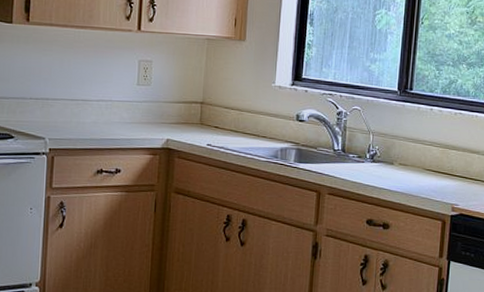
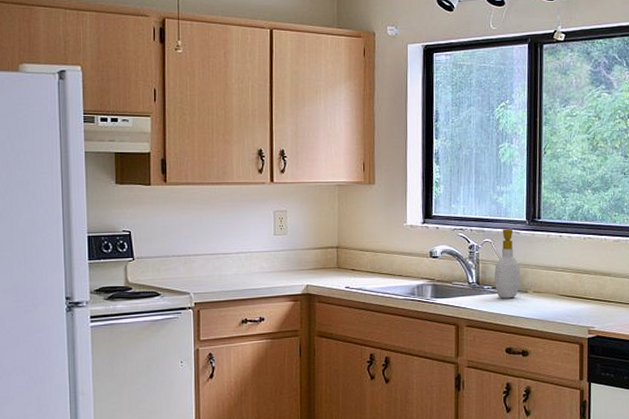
soap bottle: none [360,97,391,169] -> present [495,229,520,299]

